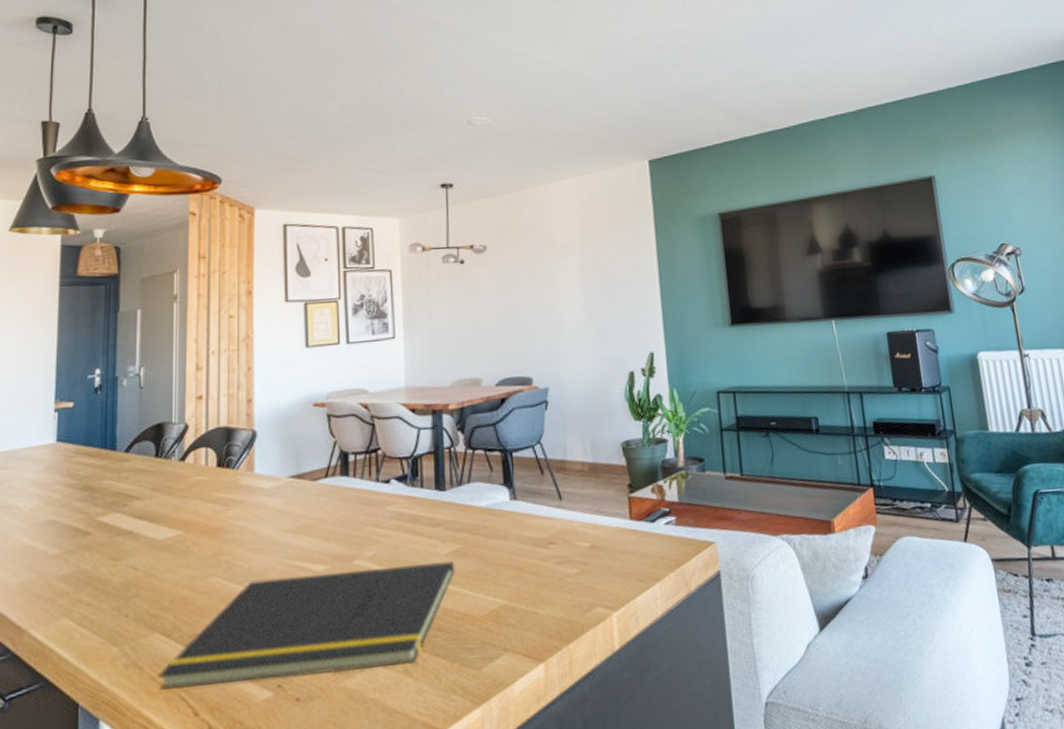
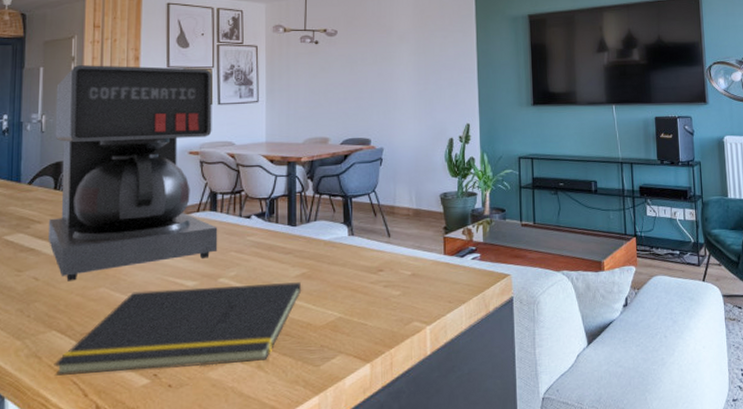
coffee maker: none [150,300,351,570] -> present [49,65,218,281]

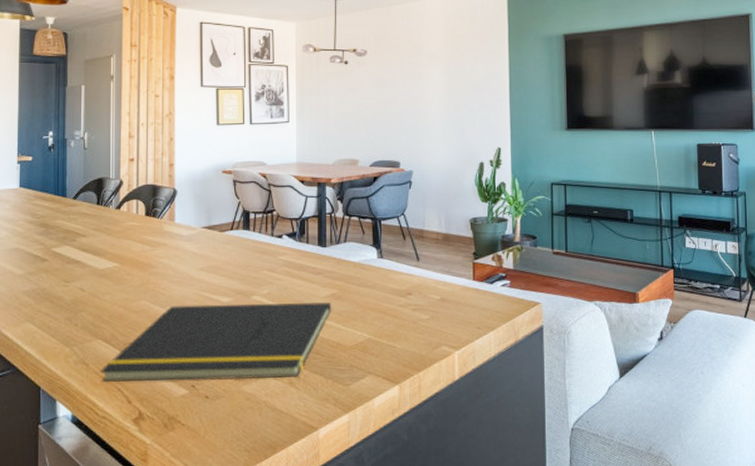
coffee maker: present [49,65,218,281] -> none [93,84,251,293]

